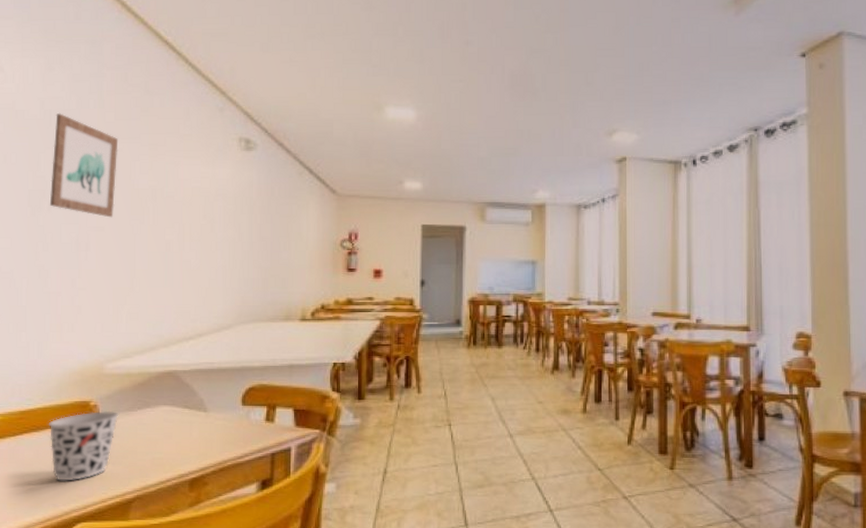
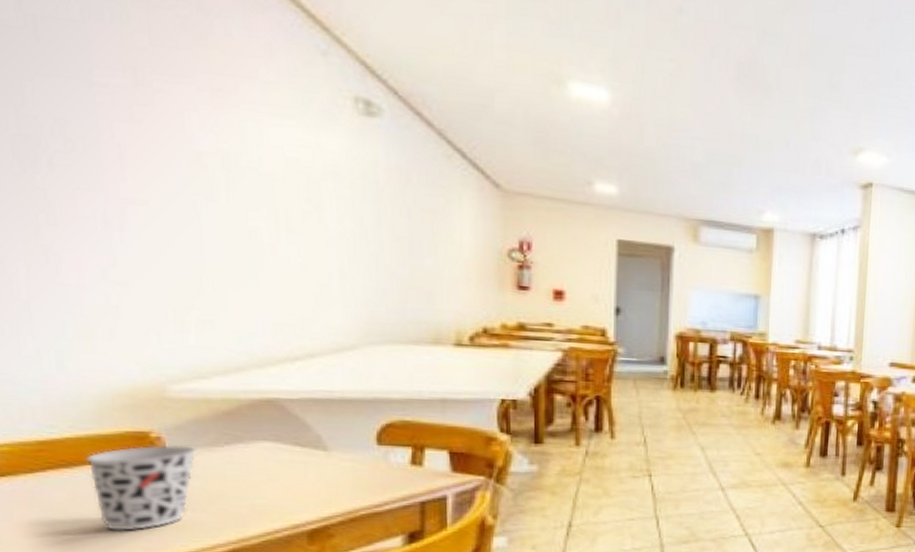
wall art: present [49,112,119,218] -> none [45,21,162,188]

